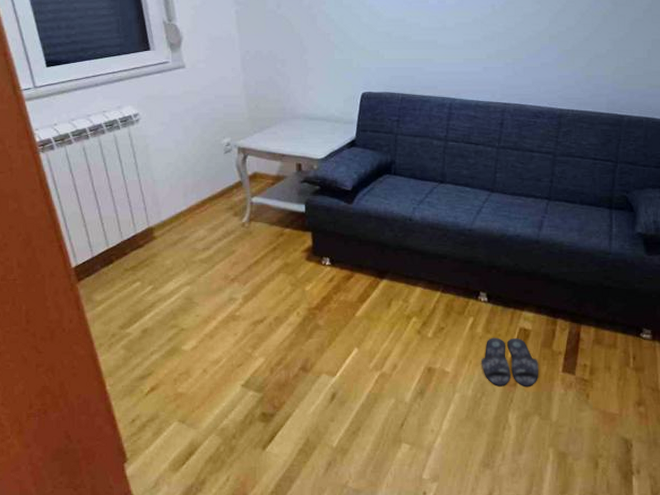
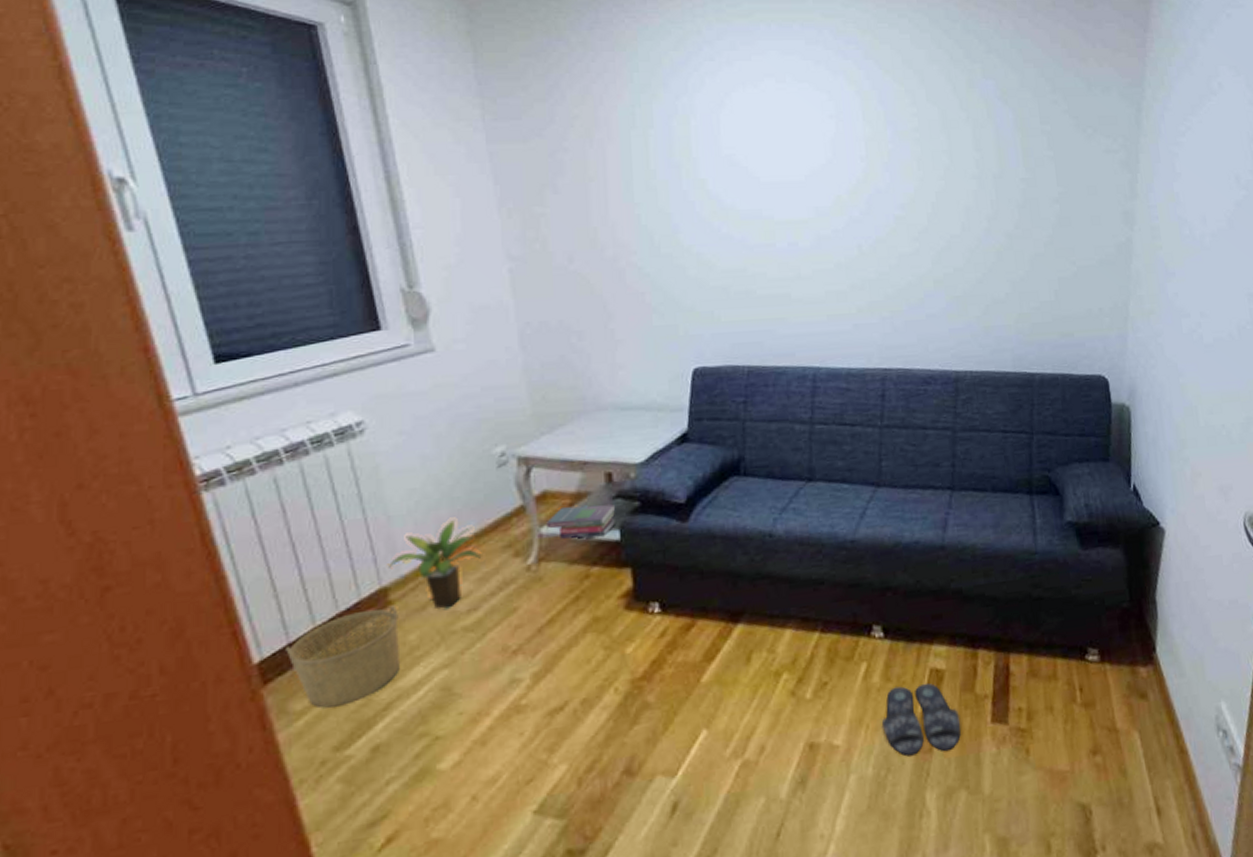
basket: none [91,240,161,301] -> present [286,605,401,708]
potted plant: none [153,187,213,245] -> present [387,520,482,608]
books: none [256,185,302,209] -> present [547,504,615,540]

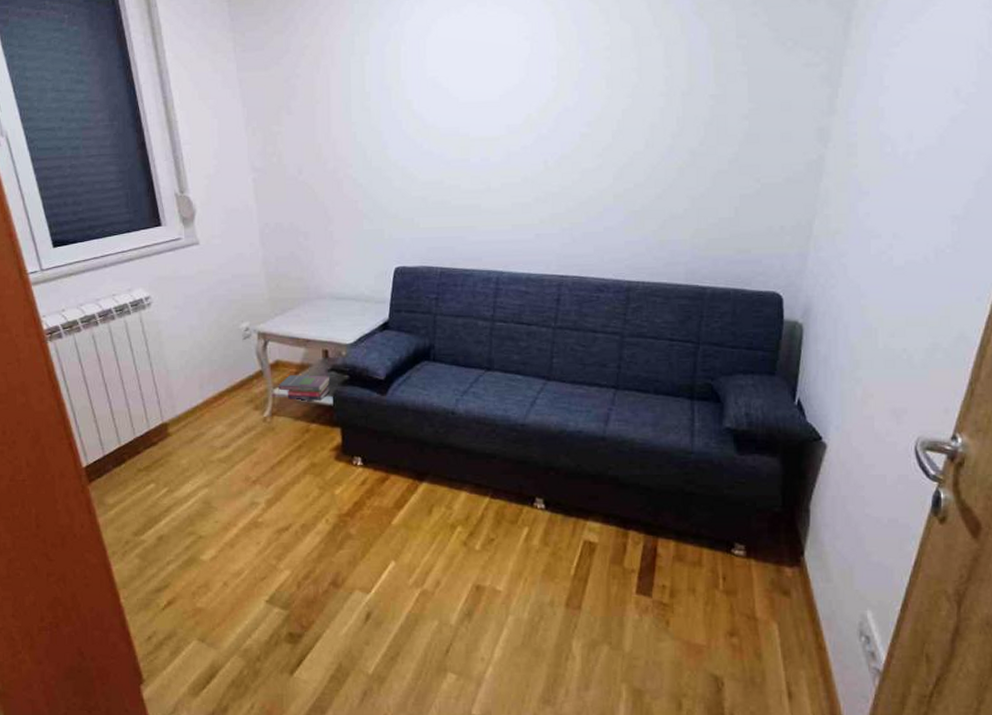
basket: present [286,605,401,708] -> none [102,437,177,504]
potted plant: present [387,520,482,608] -> none [167,377,232,442]
slippers: present [881,683,961,756] -> none [538,551,608,610]

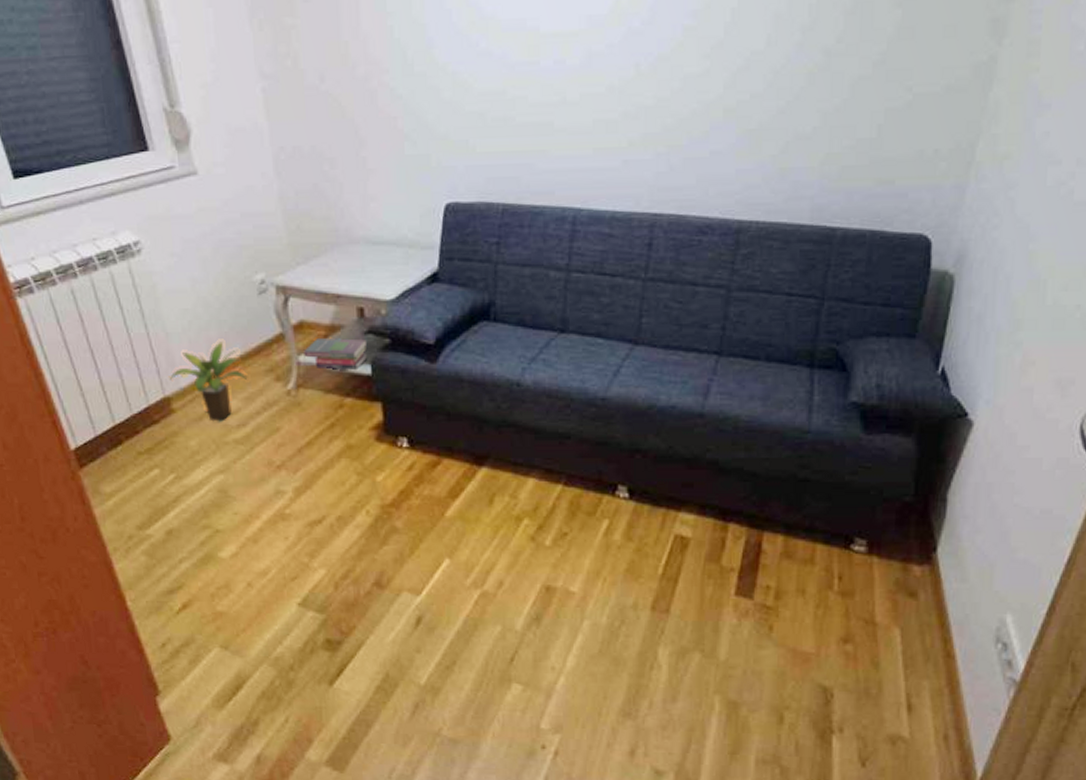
potted plant: none [167,377,232,442] -> present [169,342,248,420]

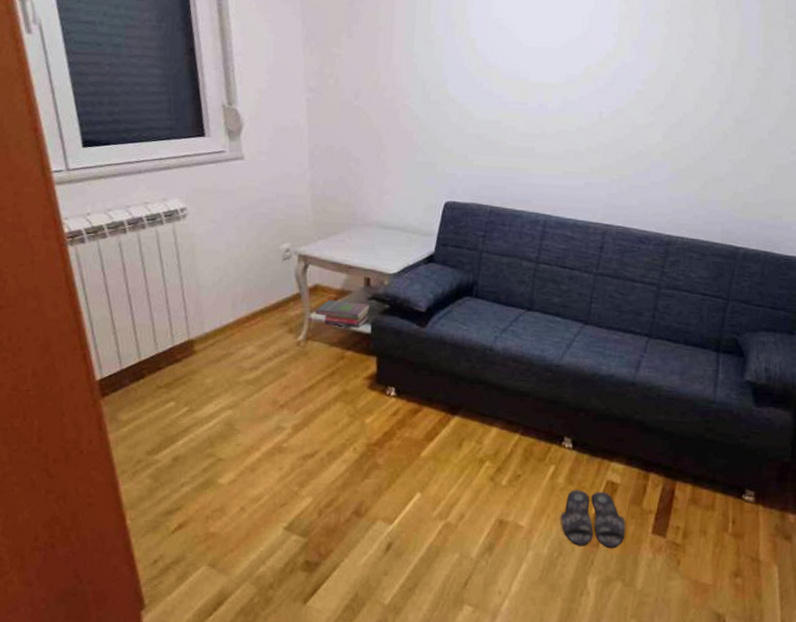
potted plant: present [169,342,248,420] -> none [195,296,265,363]
slippers: none [619,547,702,614] -> present [560,490,626,548]

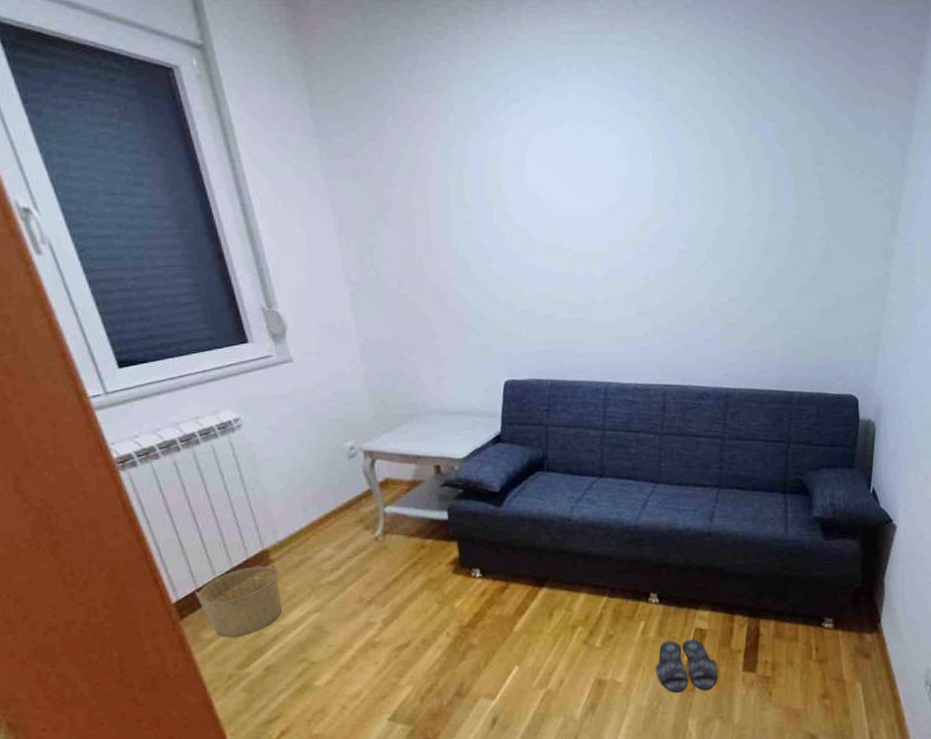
basket: none [119,354,200,423] -> present [195,563,283,638]
books: present [315,300,369,329] -> none [389,491,444,518]

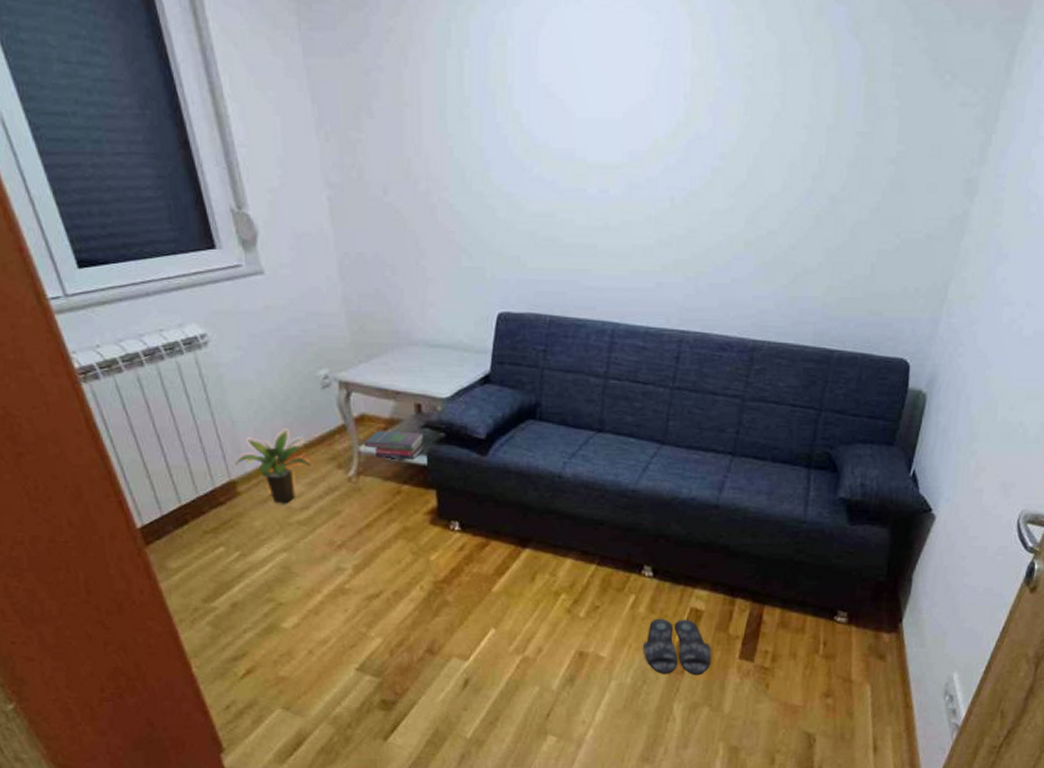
basket: present [195,563,283,638] -> none [160,496,250,569]
potted plant: none [267,499,340,567] -> present [234,431,311,503]
books: none [389,491,444,518] -> present [364,431,423,461]

